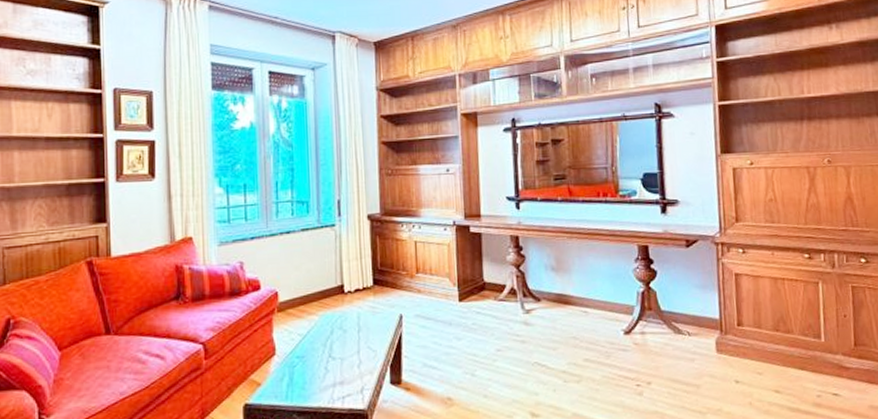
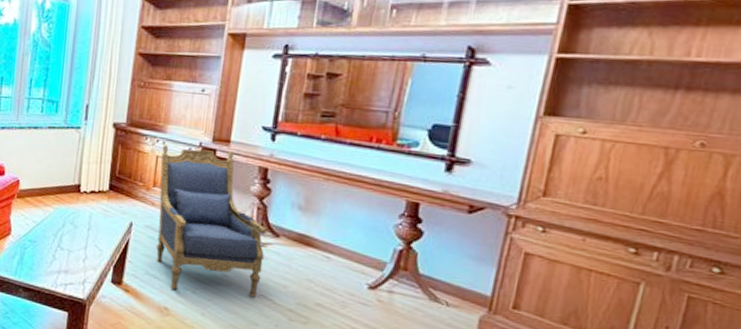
armchair: none [418,224,532,378] -> present [156,145,267,298]

